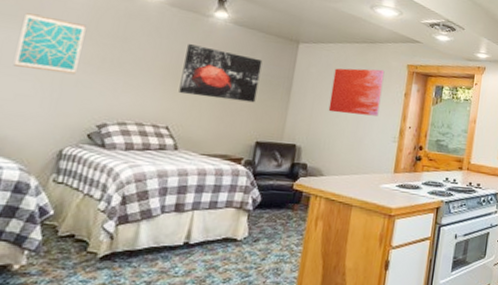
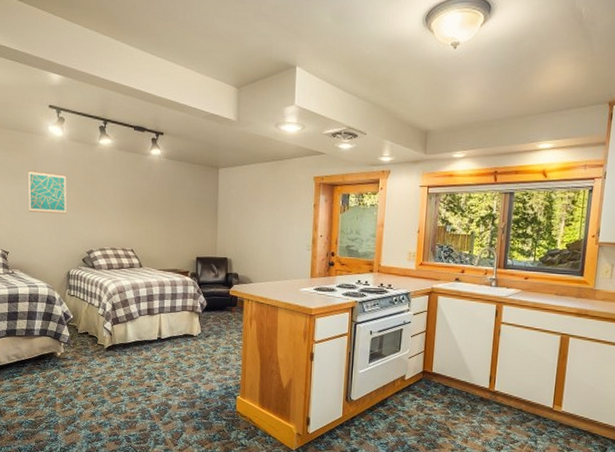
wall art: present [179,44,263,103] -> none [136,181,192,225]
wall art: present [328,68,385,116] -> none [249,184,294,228]

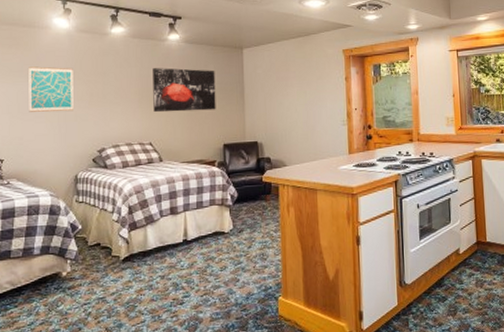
wall art: none [136,181,192,225] -> present [153,68,216,113]

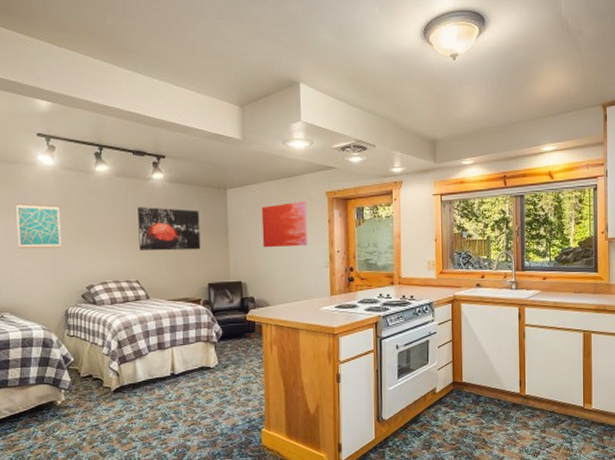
wall art: none [278,59,325,107] -> present [261,201,308,248]

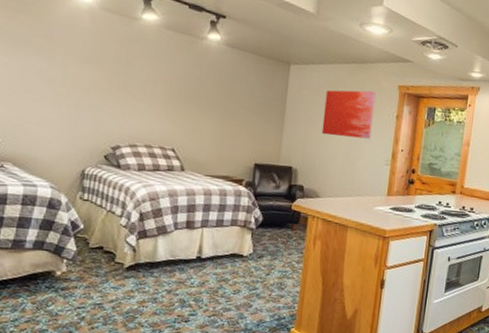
wall art: present [16,203,61,249] -> none [34,39,92,99]
wall art: present [138,207,201,251] -> none [181,67,256,126]

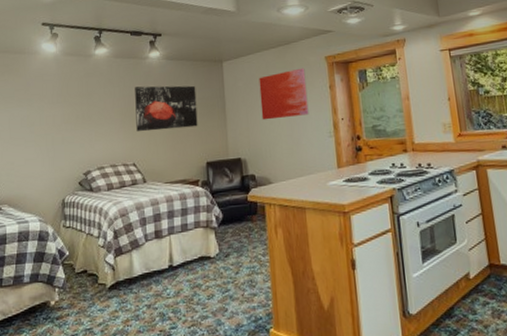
wall art: none [181,67,256,126] -> present [135,85,198,132]

